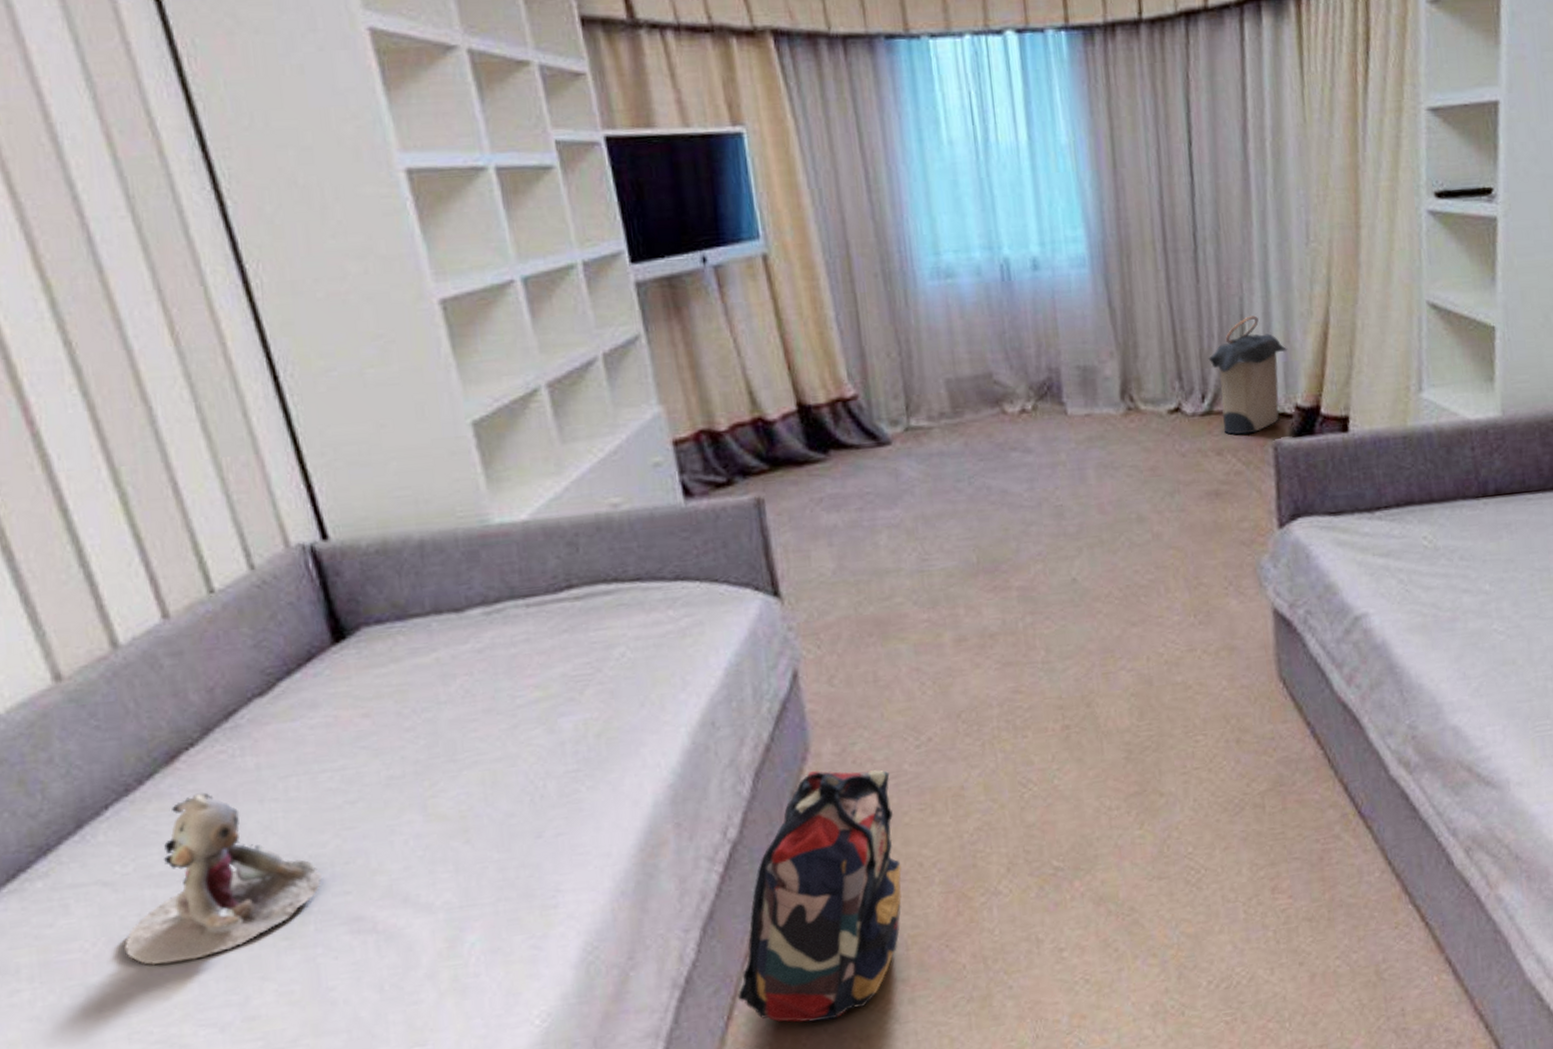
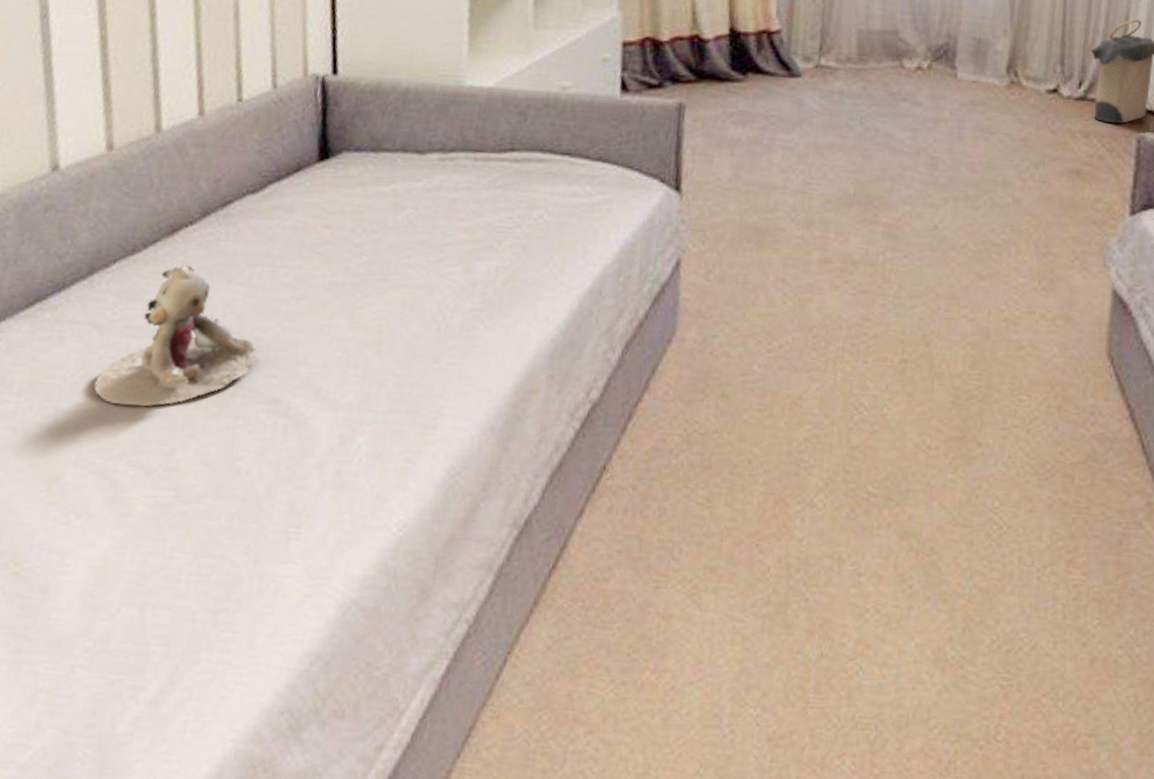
backpack: present [738,770,902,1022] -> none [566,354,740,591]

